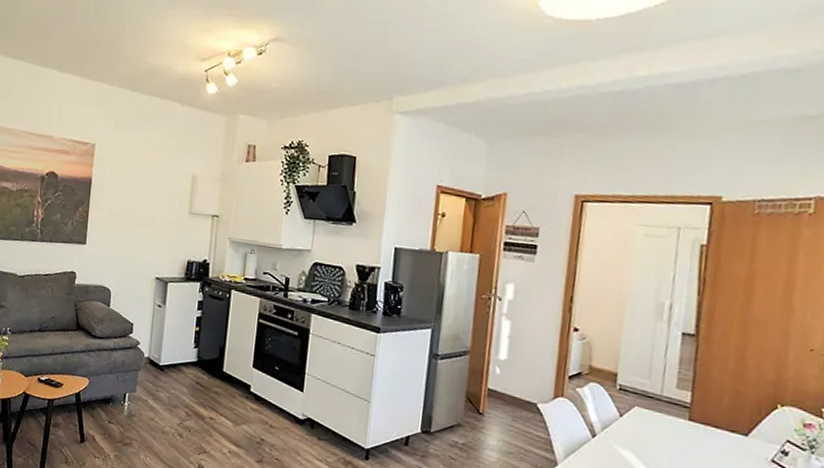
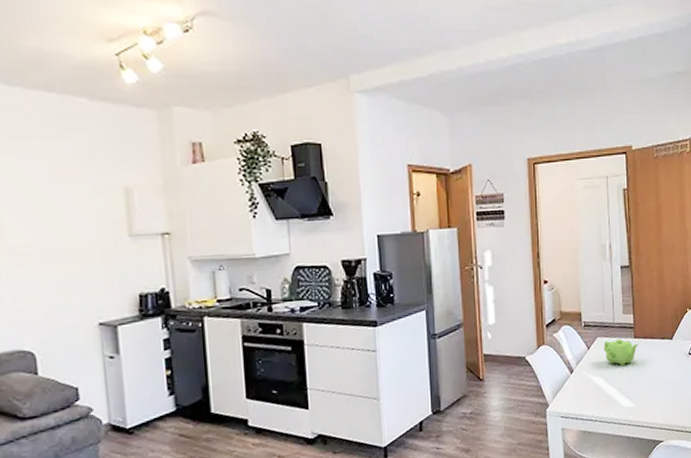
teapot: none [641,414,694,450] -> present [603,339,639,367]

